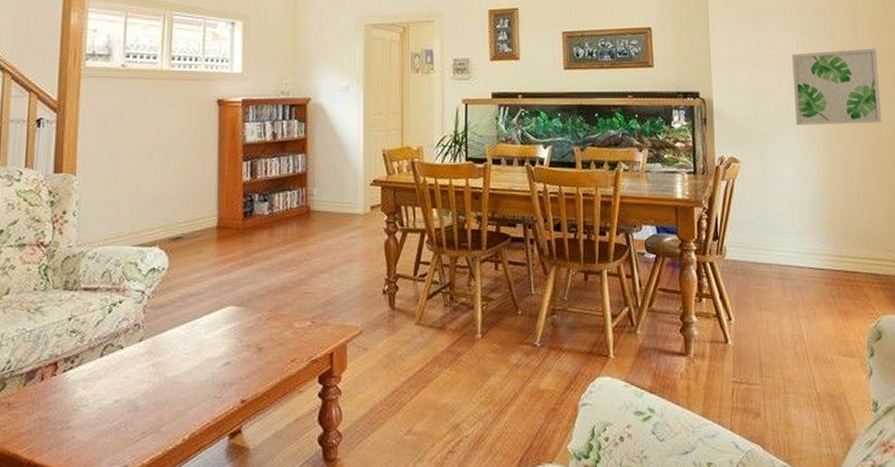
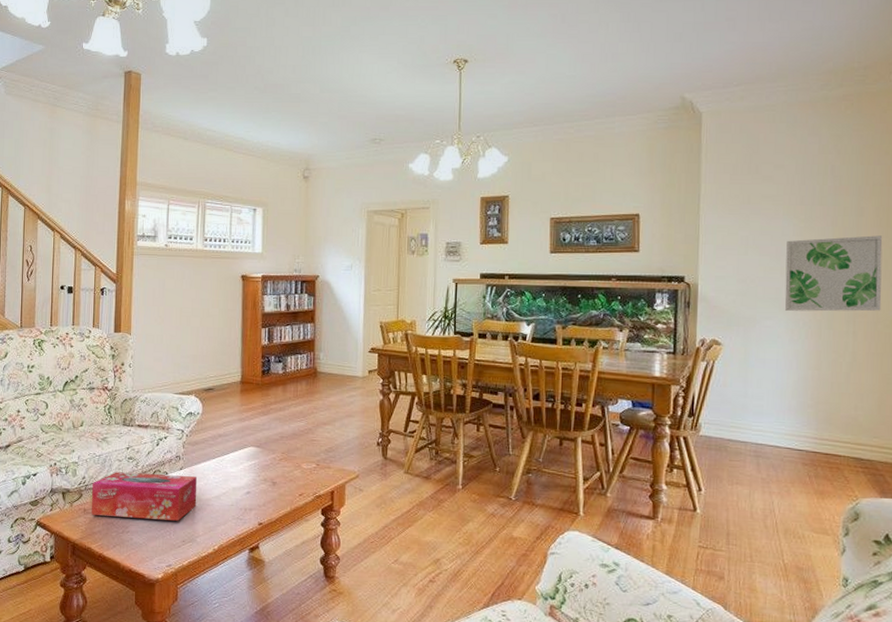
tissue box: none [18,349,162,410] -> present [91,472,197,521]

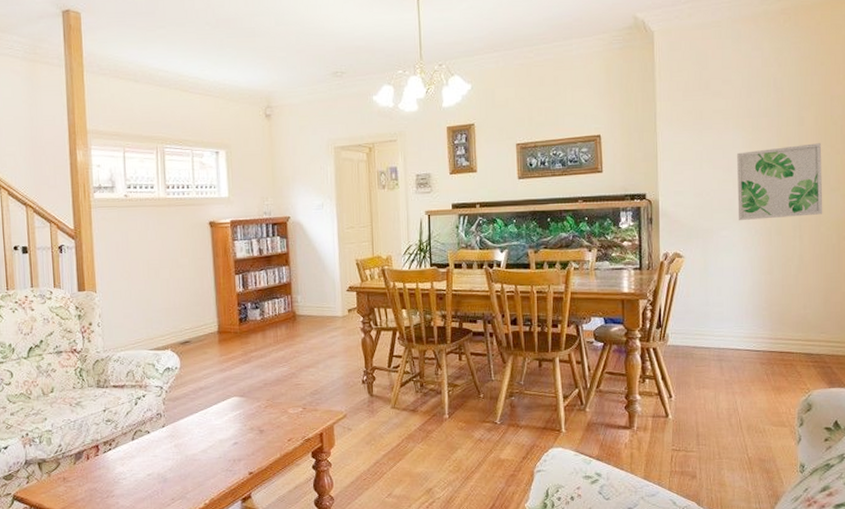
tissue box: present [91,472,197,521] -> none [70,433,183,483]

